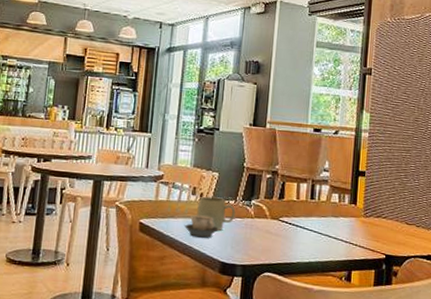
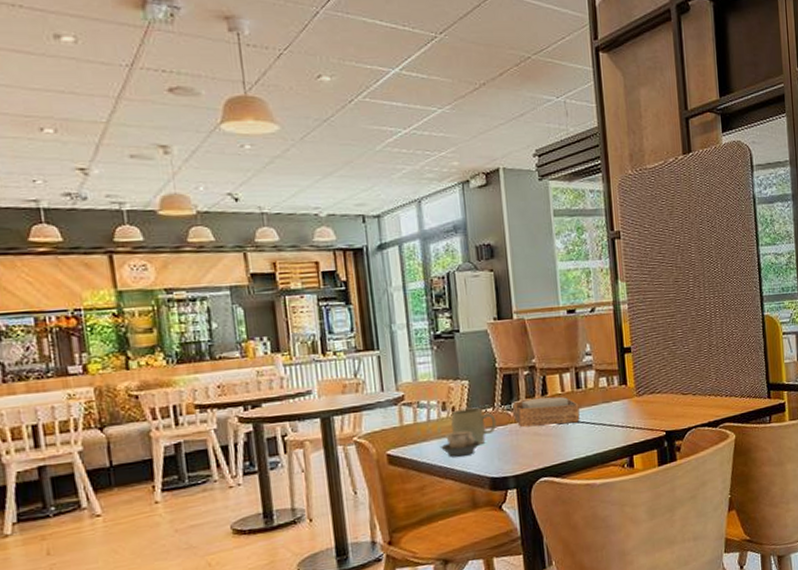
napkin holder: none [250,199,310,229] -> present [512,396,580,428]

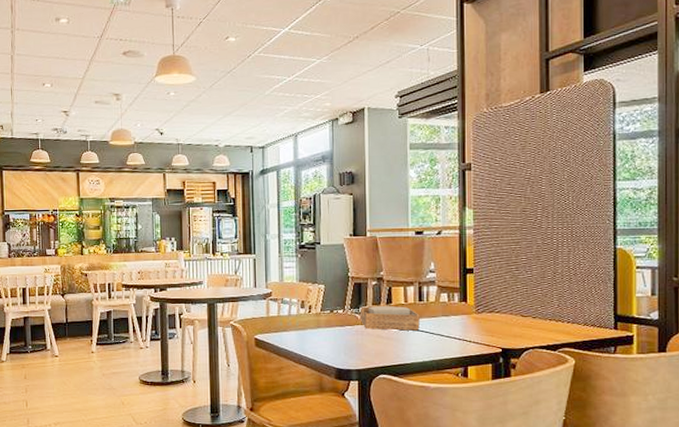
cup: present [441,430,480,457] -> none [298,326,330,347]
mug: present [451,407,497,444] -> none [307,308,345,339]

